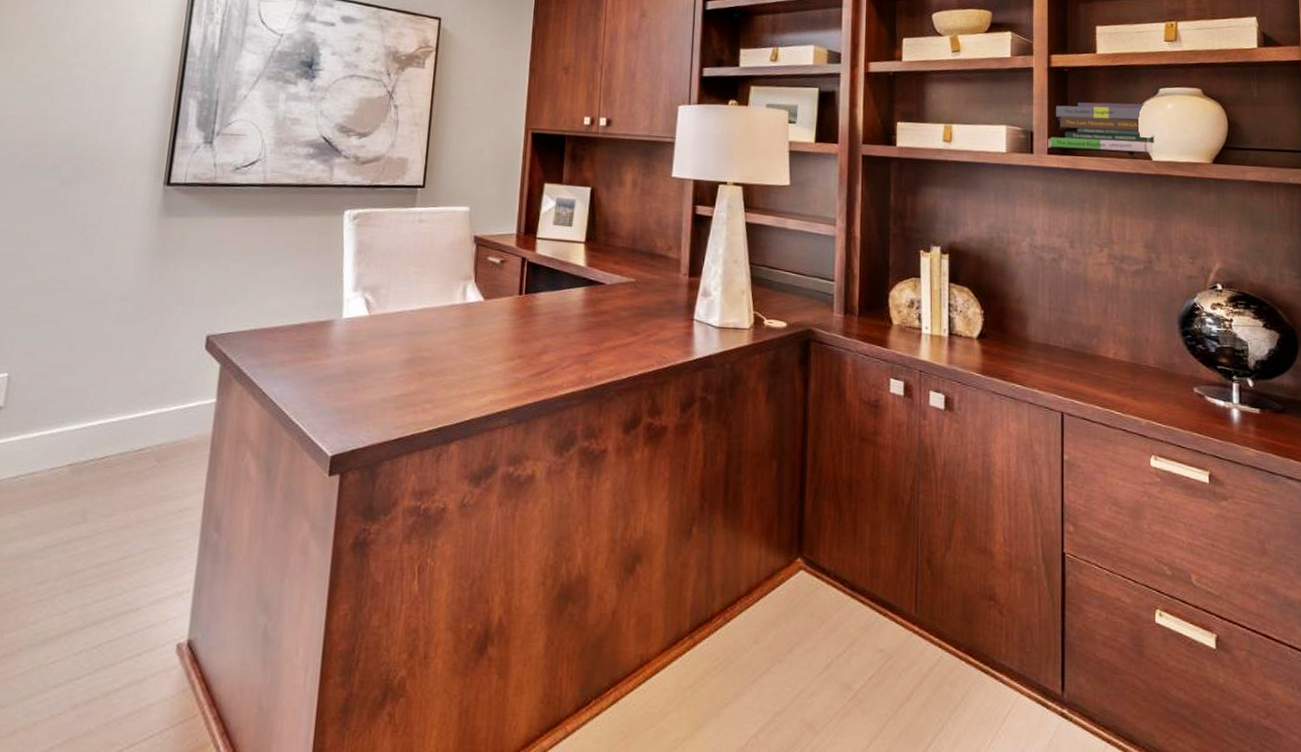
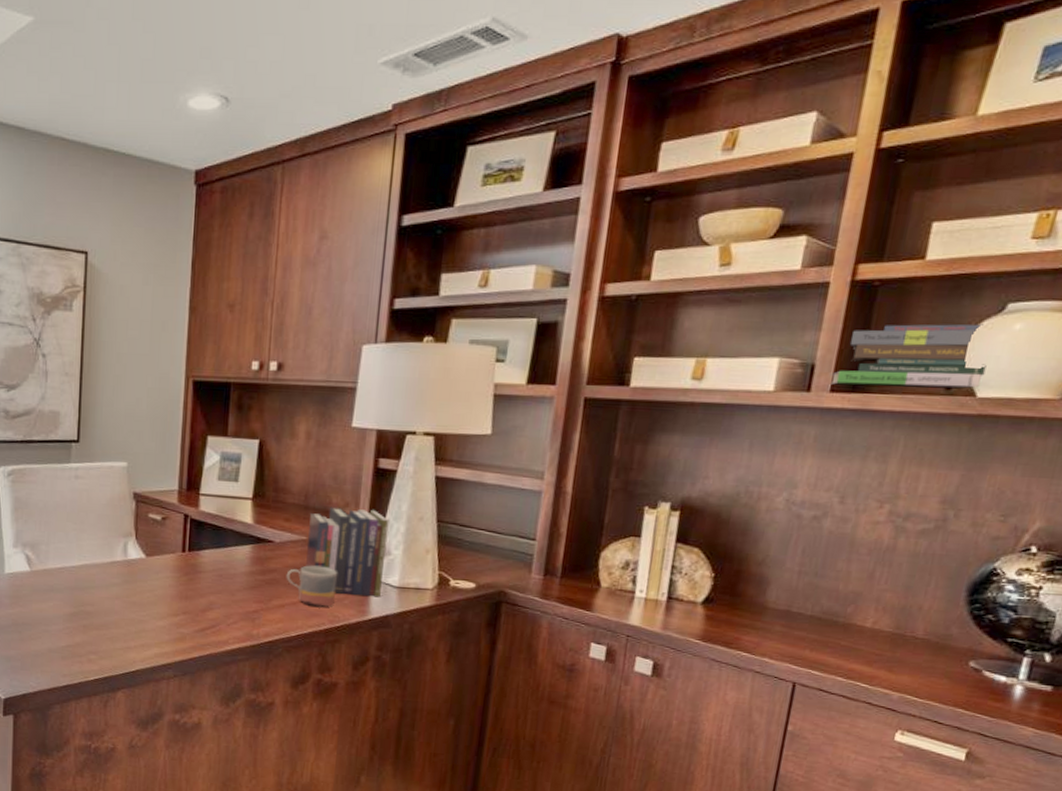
mug: none [616,307,664,348] -> present [286,565,338,607]
books: none [635,250,708,338] -> present [306,506,389,597]

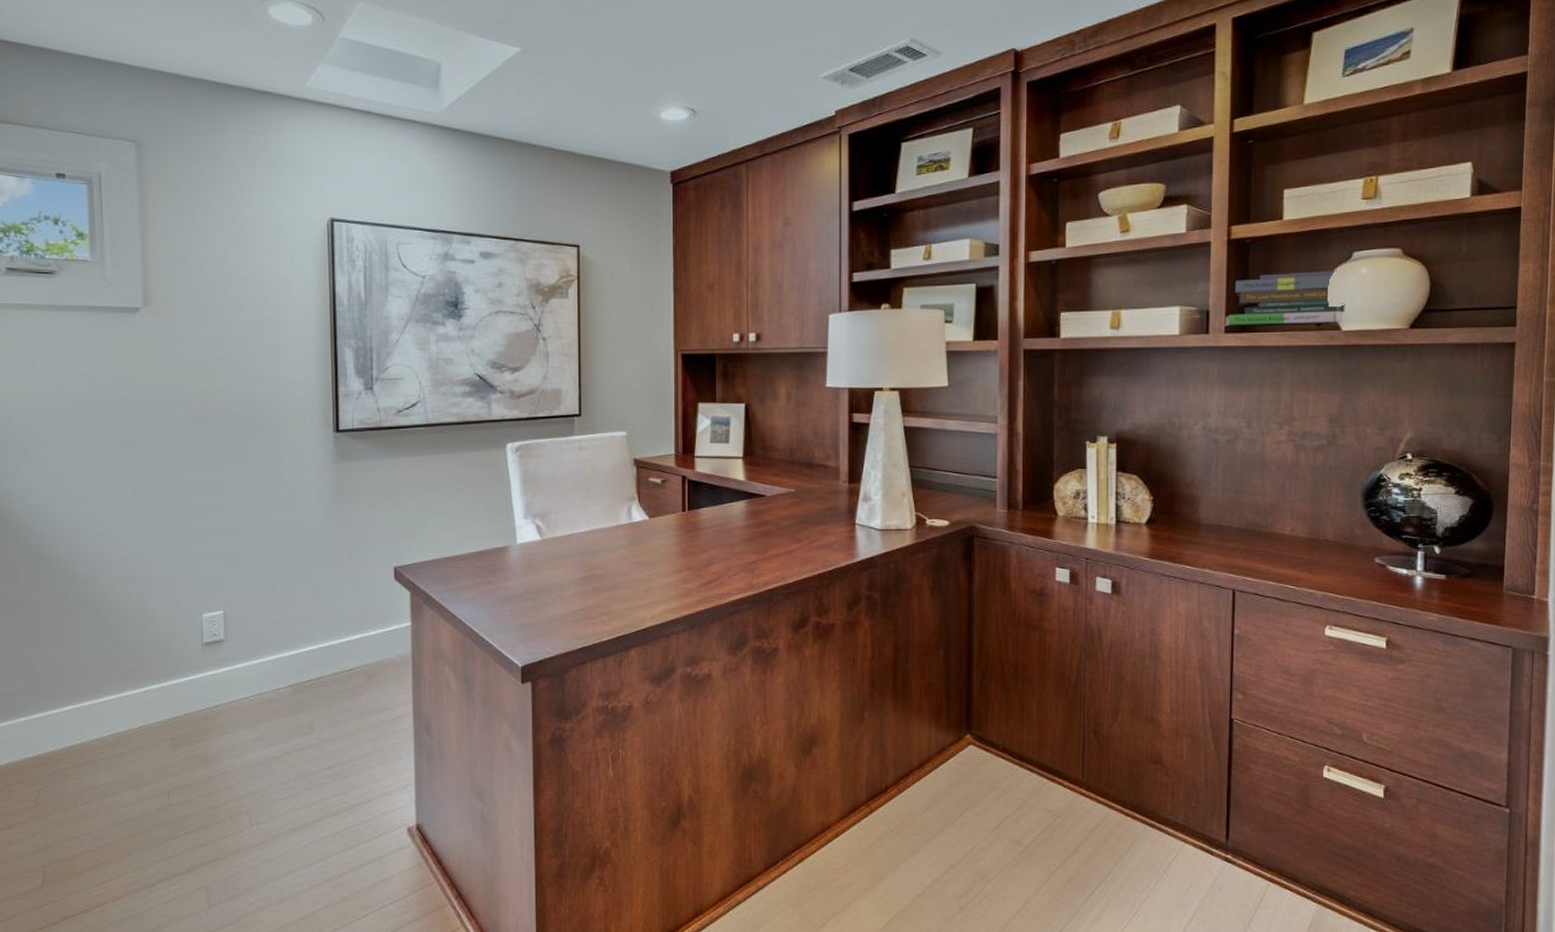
mug: present [286,565,338,607] -> none [779,515,826,553]
books: present [306,506,389,597] -> none [796,460,867,541]

